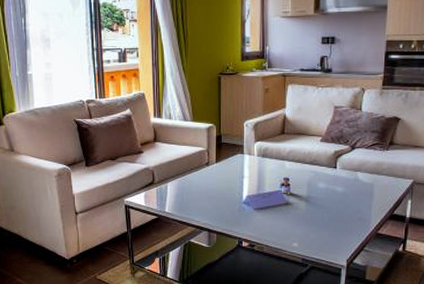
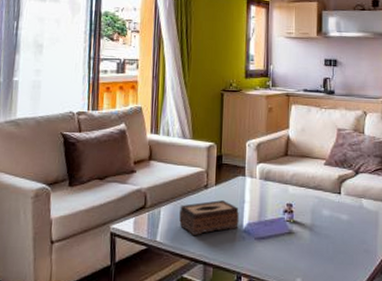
tissue box: none [184,176,239,206] -> present [179,200,239,235]

